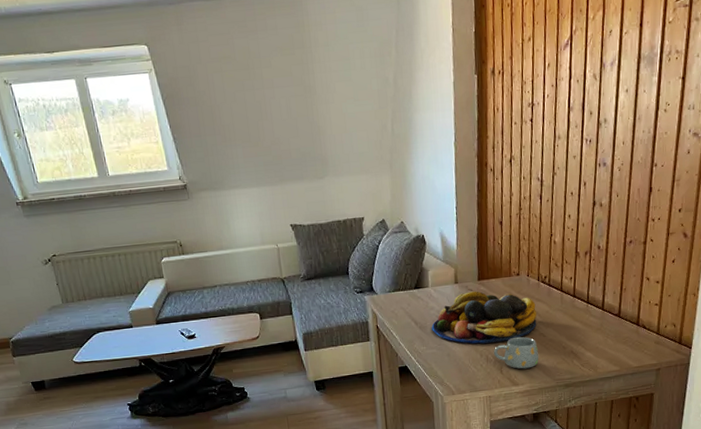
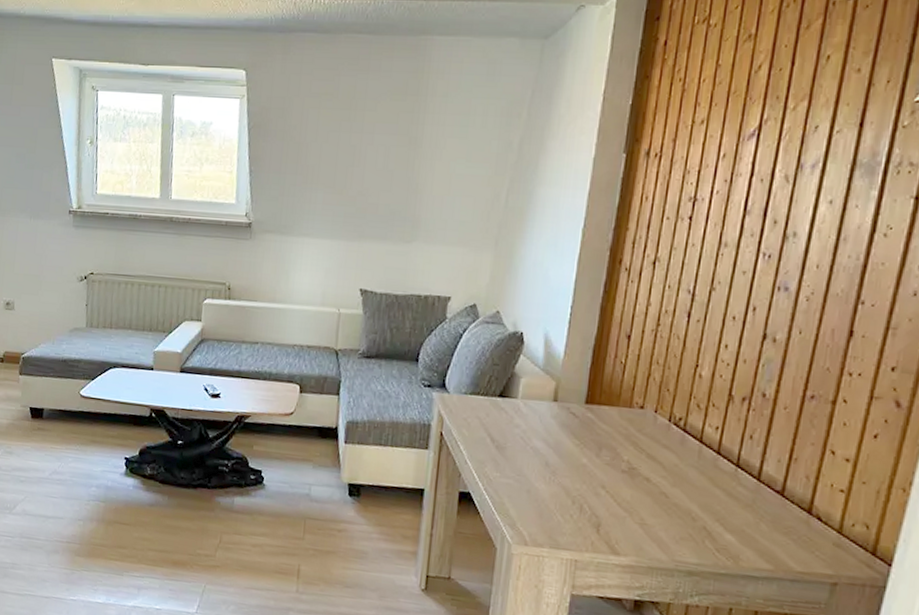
fruit bowl: present [431,291,537,344] -> none [512,415,661,492]
mug: present [493,336,539,369] -> none [590,488,656,536]

